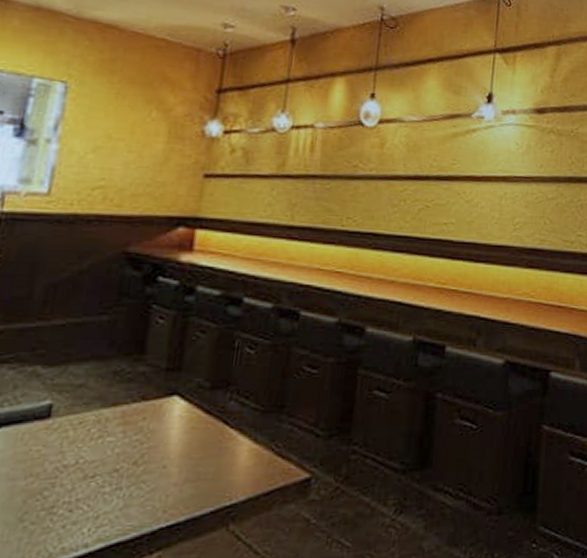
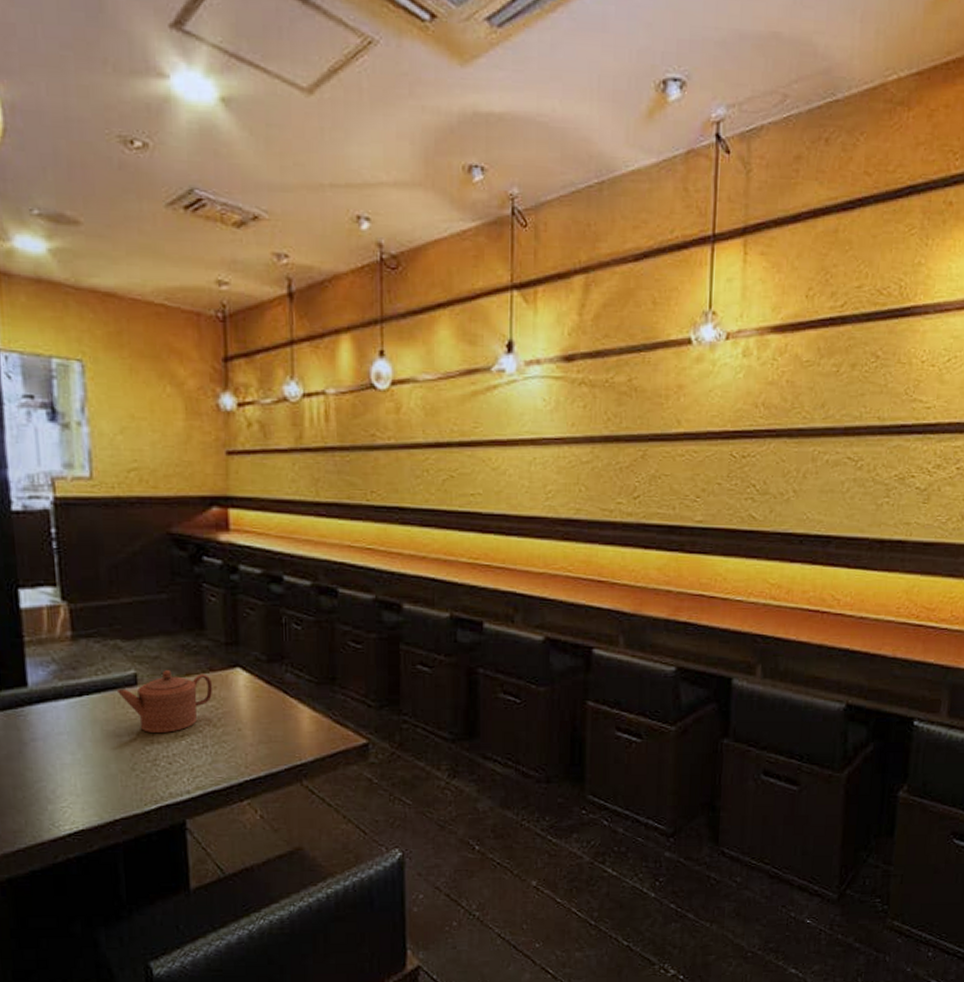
teapot: none [22,400,143,474] -> present [116,670,213,733]

